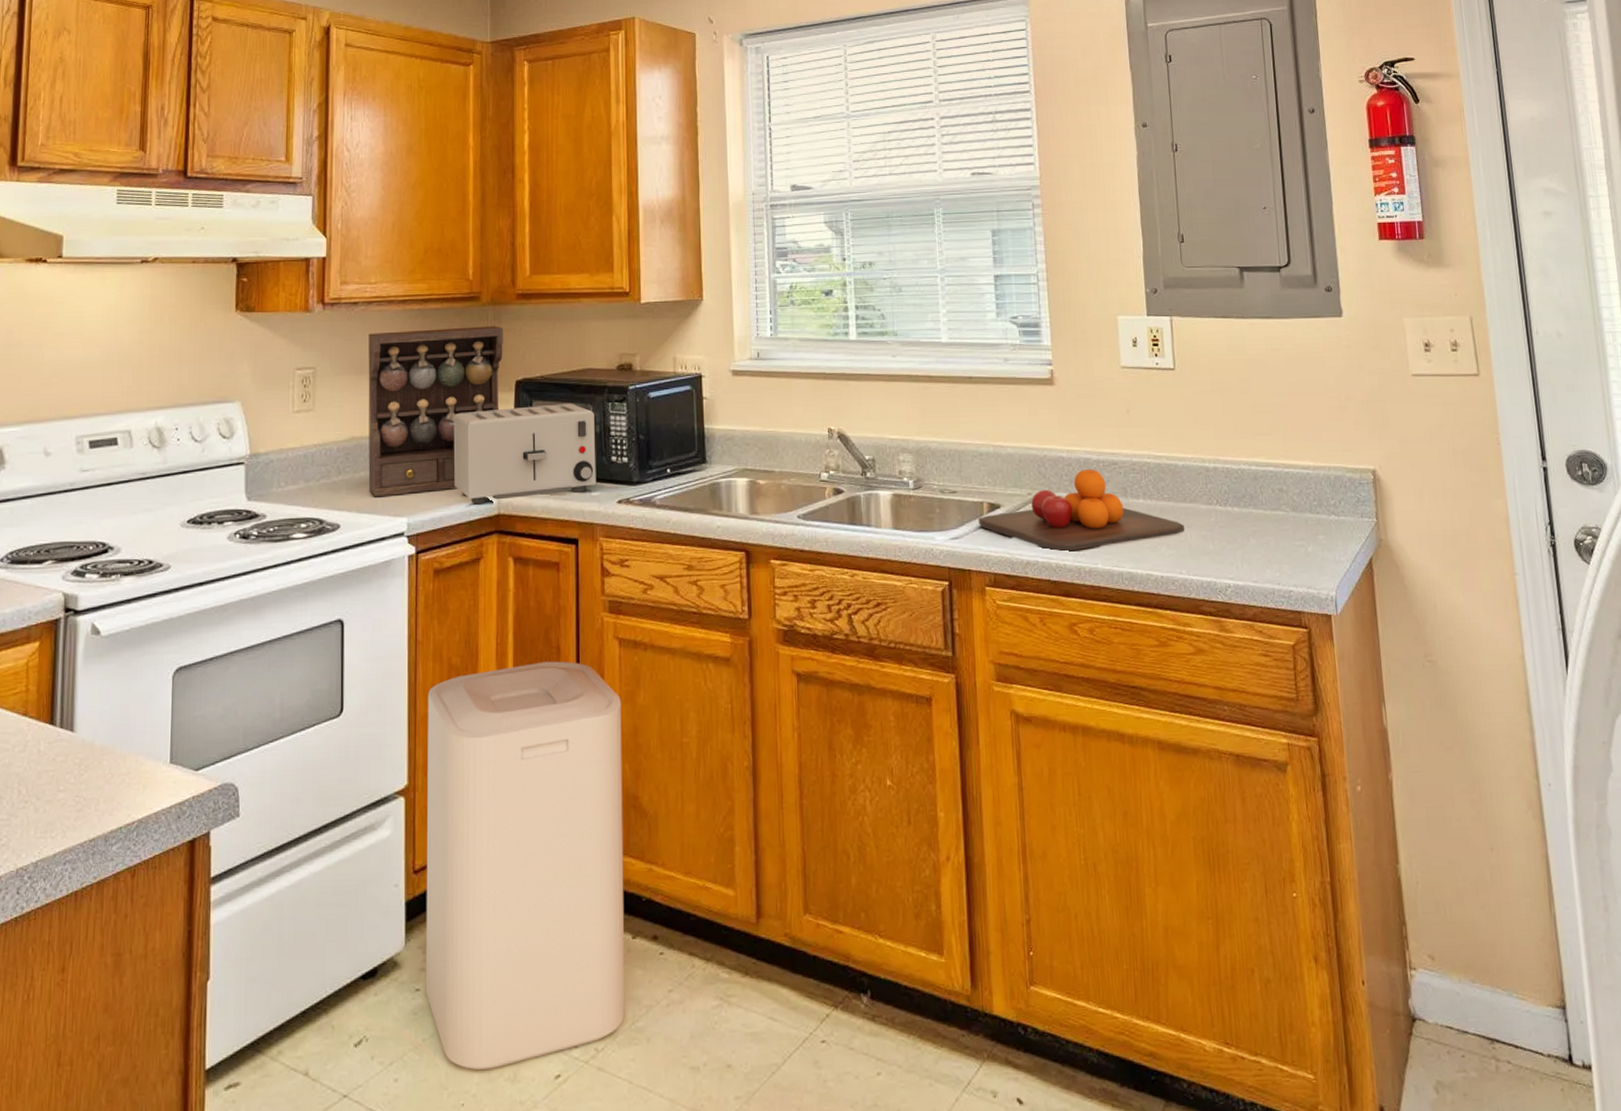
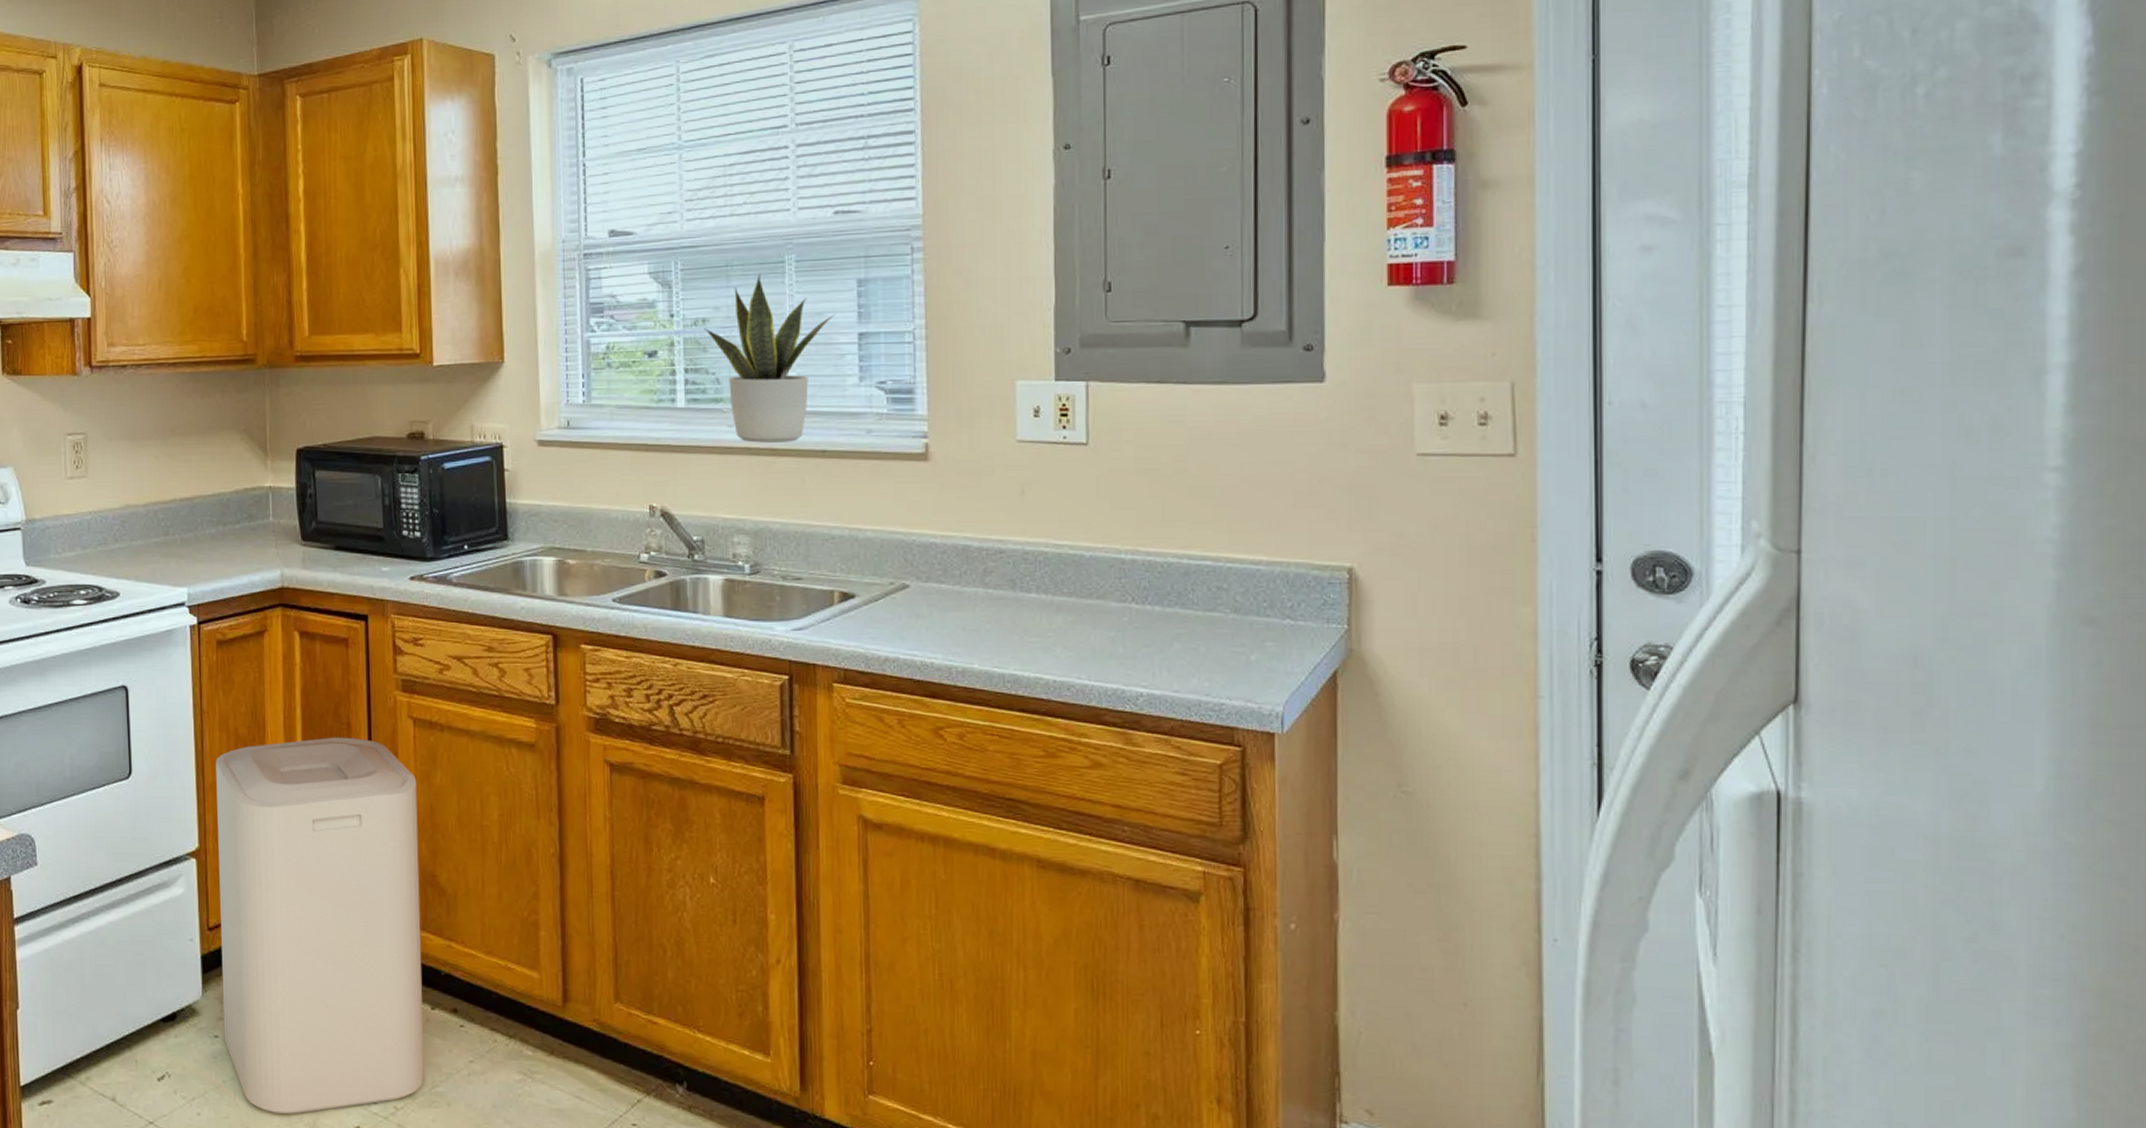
spice rack: present [368,326,503,497] -> none [139,390,282,566]
toaster: present [453,403,597,505] -> none [231,474,387,577]
potted plant: none [870,223,975,371] -> present [704,273,834,443]
chopping board: present [978,469,1184,552] -> none [827,558,1087,649]

